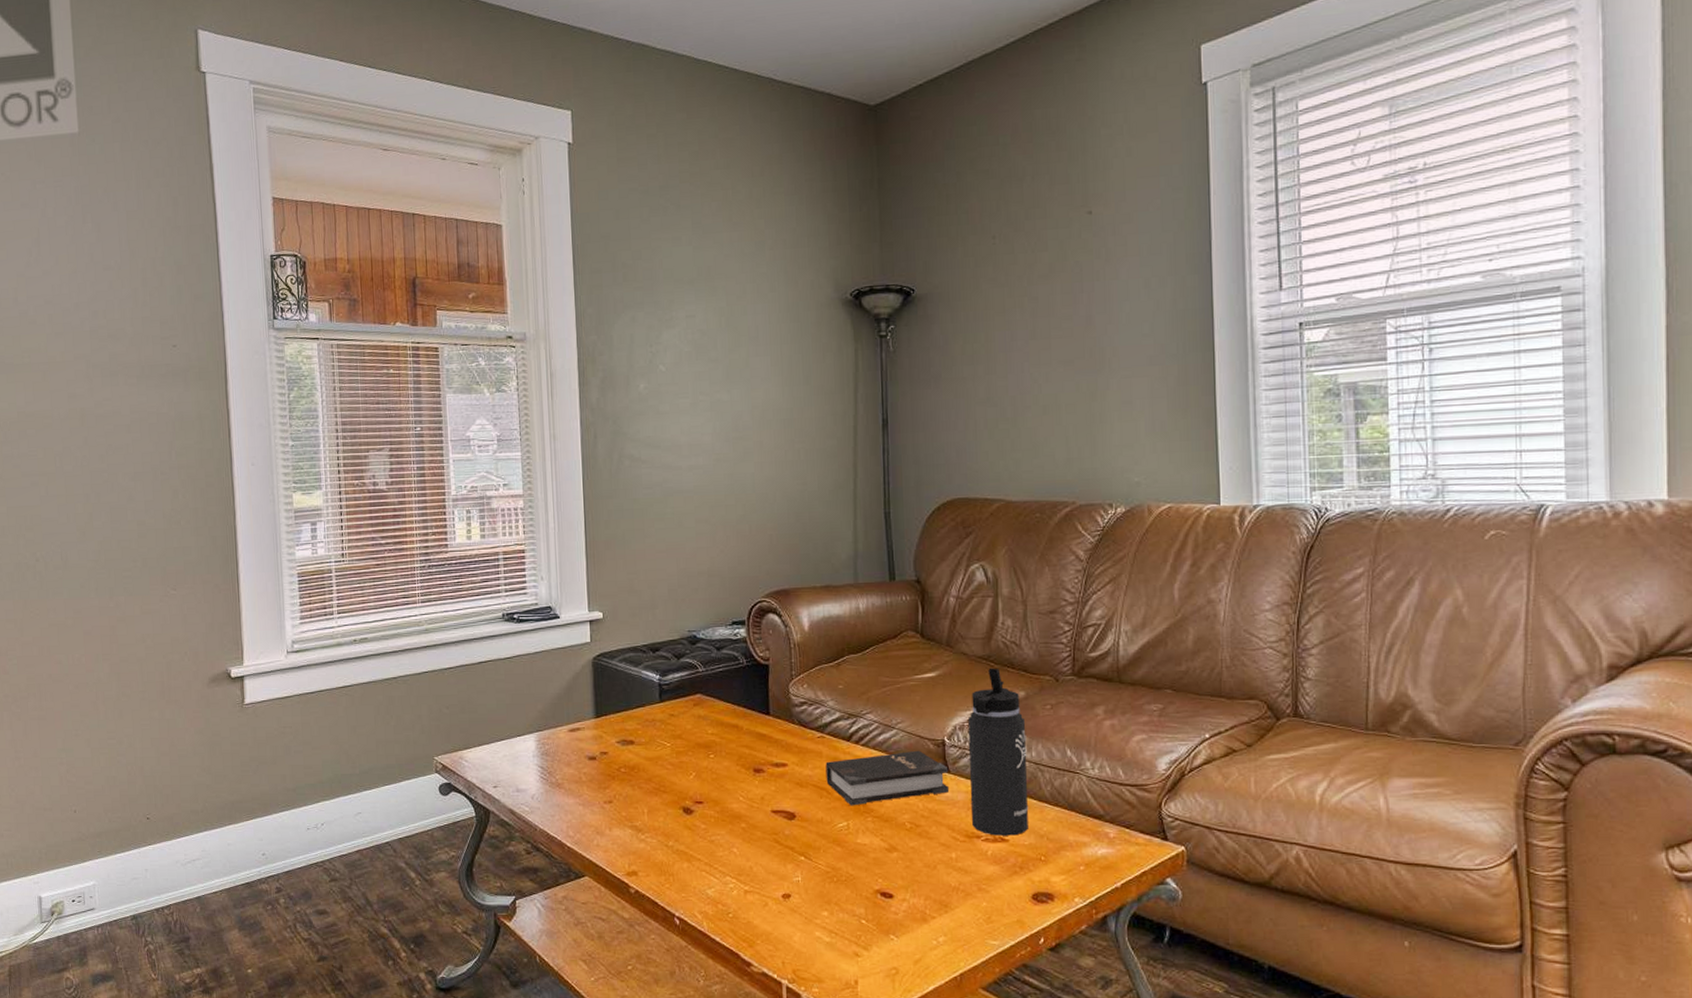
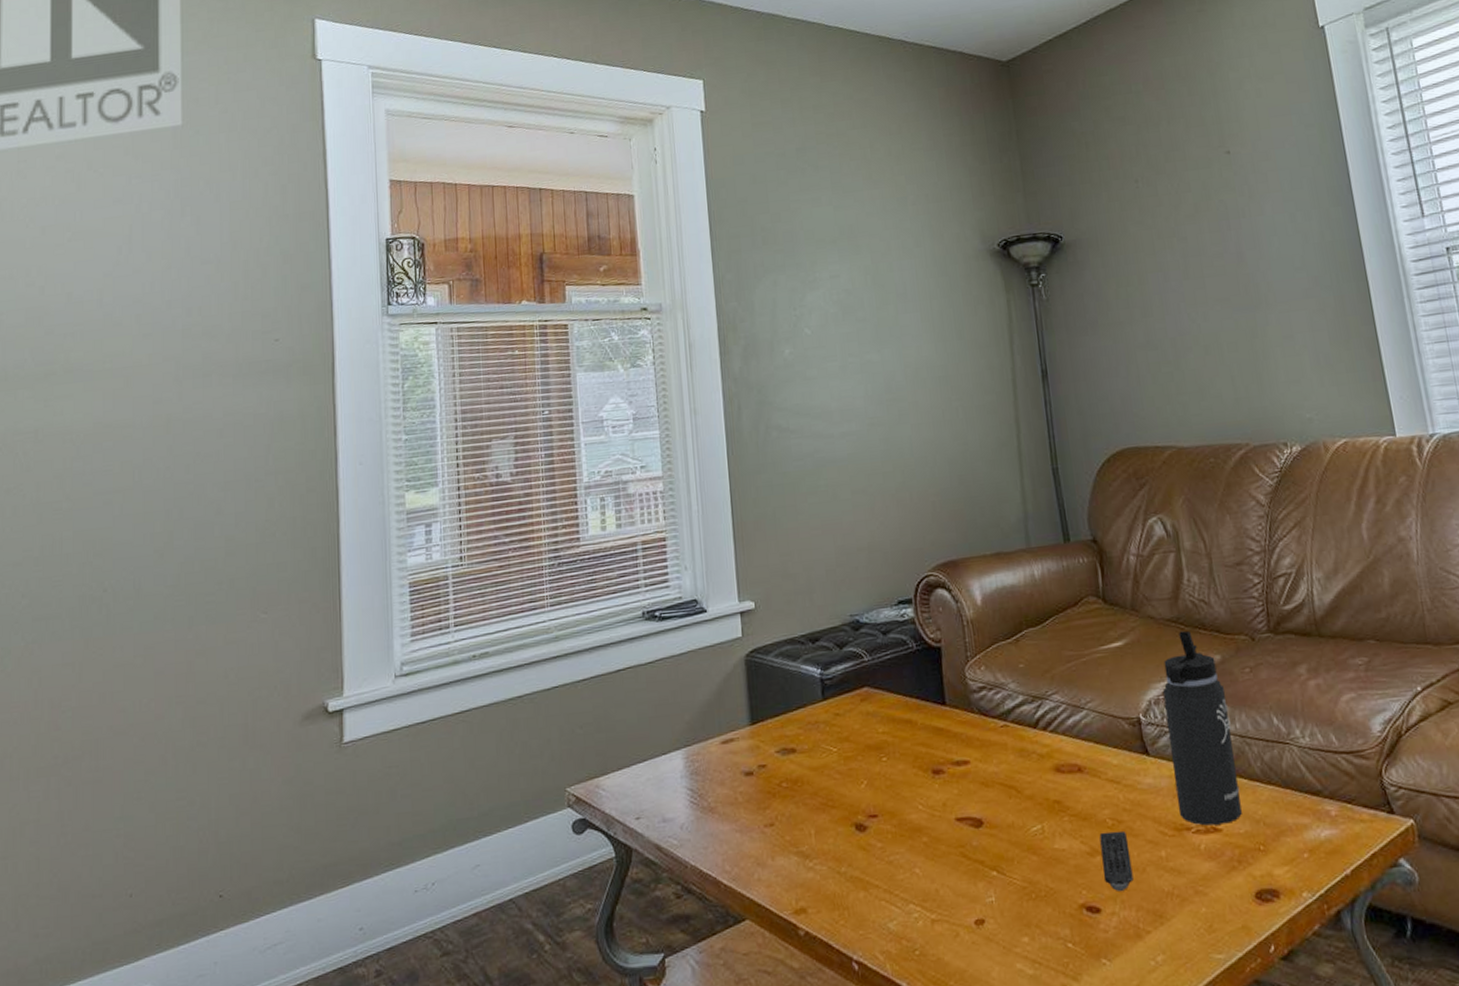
hardback book: present [825,750,950,806] -> none [1012,732,1151,805]
remote control: none [898,833,925,882] -> present [1099,830,1134,891]

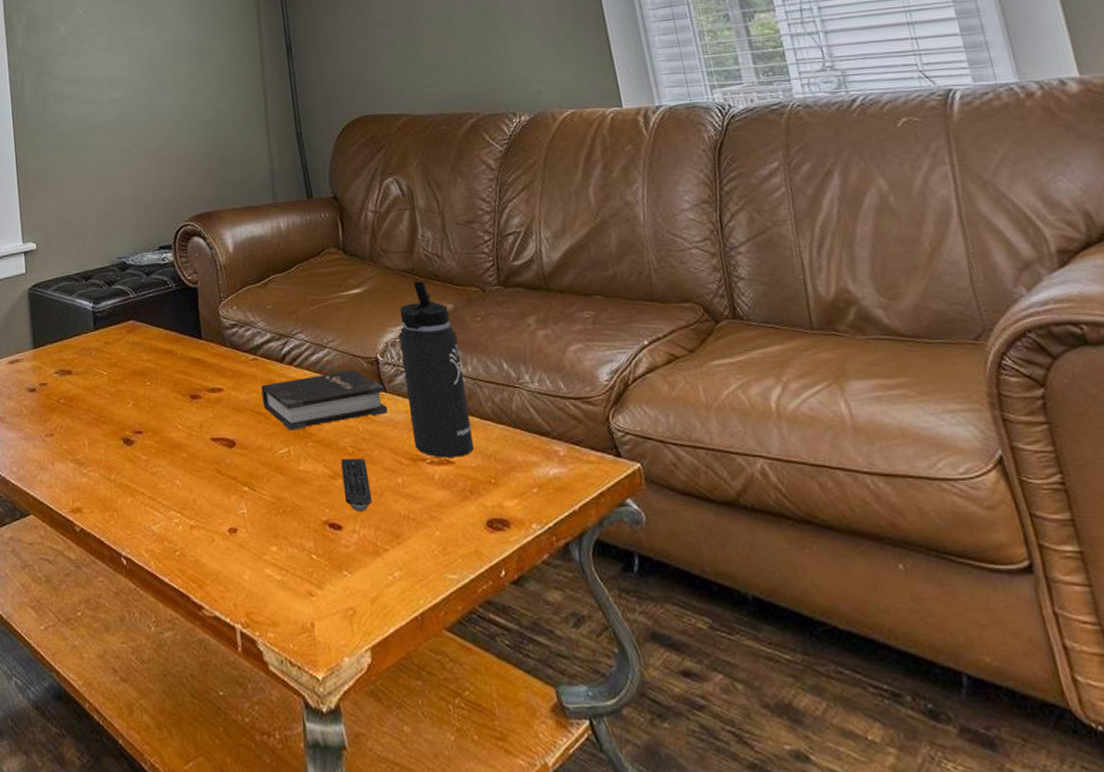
hardback book: none [1012,732,1151,805] -> present [261,369,388,431]

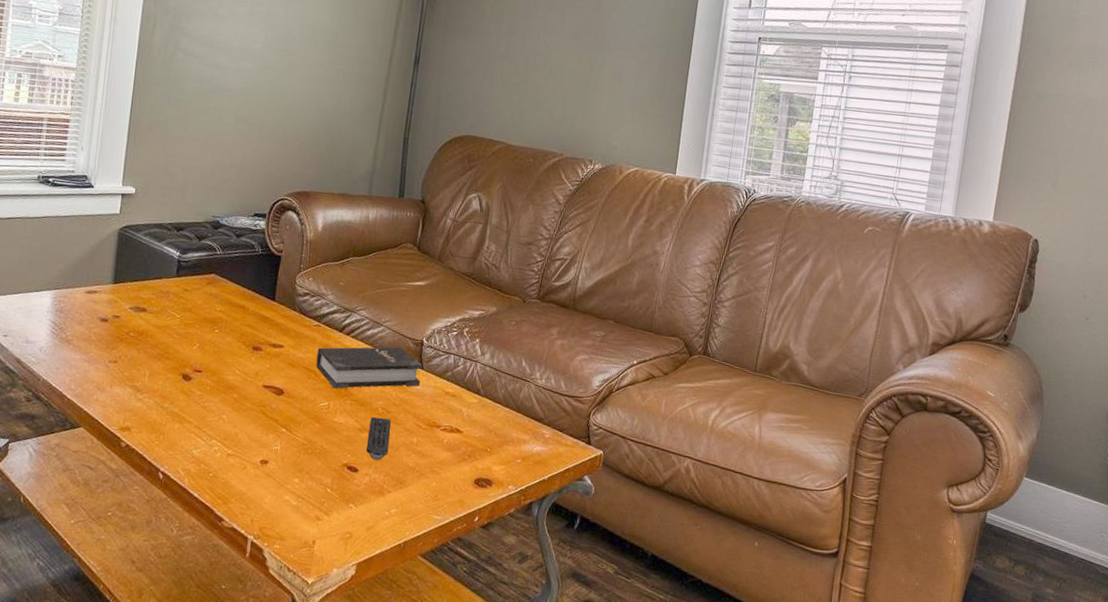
thermos bottle: present [399,281,474,458] -> none [434,284,492,429]

